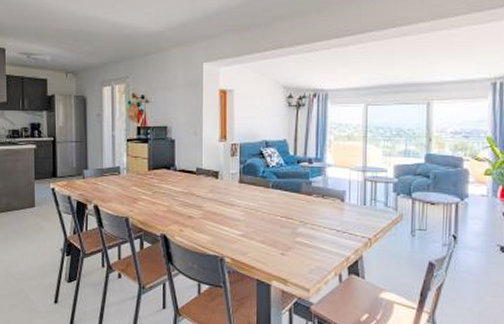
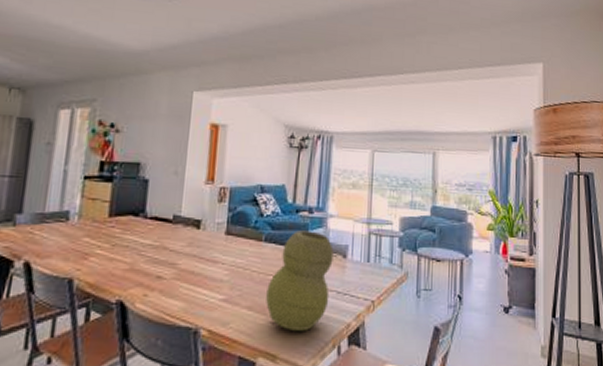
vase: none [276,178,332,261] -> present [266,230,334,331]

